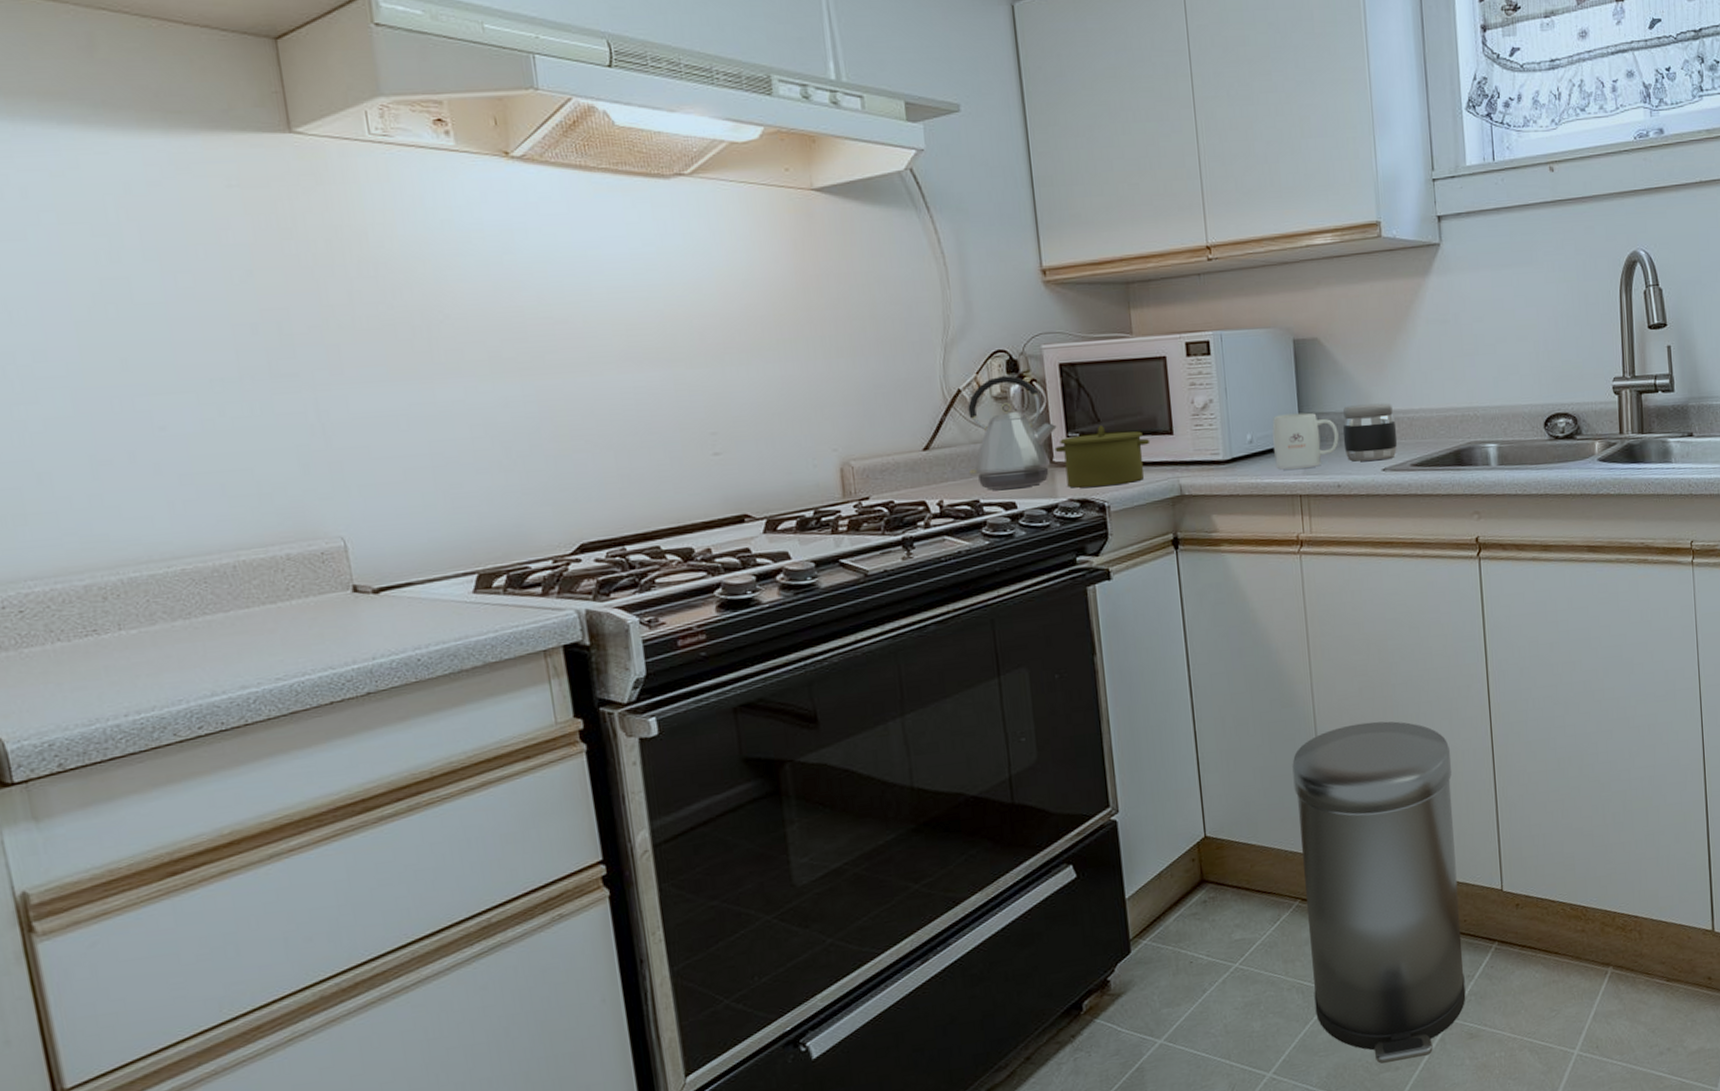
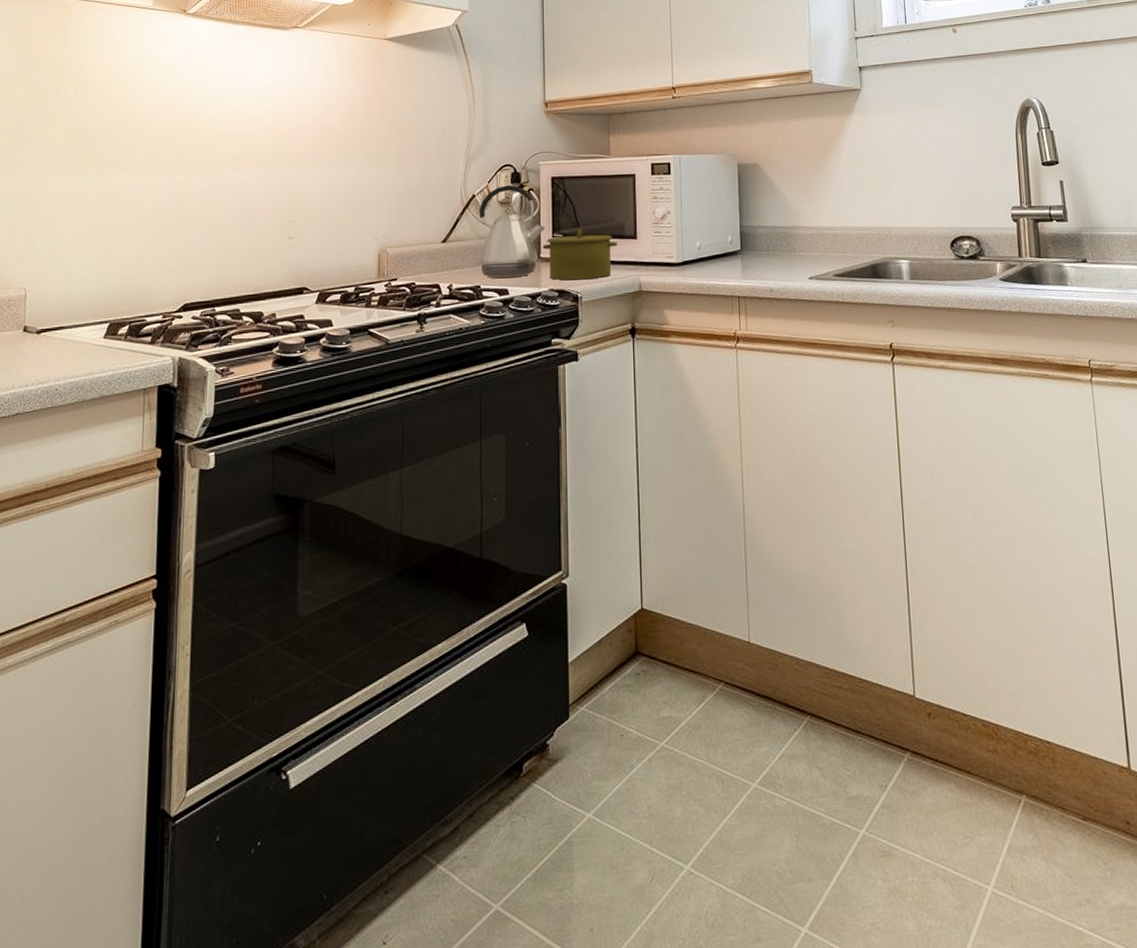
mug: present [1271,412,1339,471] -> none [717,225,773,275]
pedal bin: present [1292,721,1466,1064] -> none [722,511,879,872]
jar: present [1342,402,1398,462] -> none [776,220,823,270]

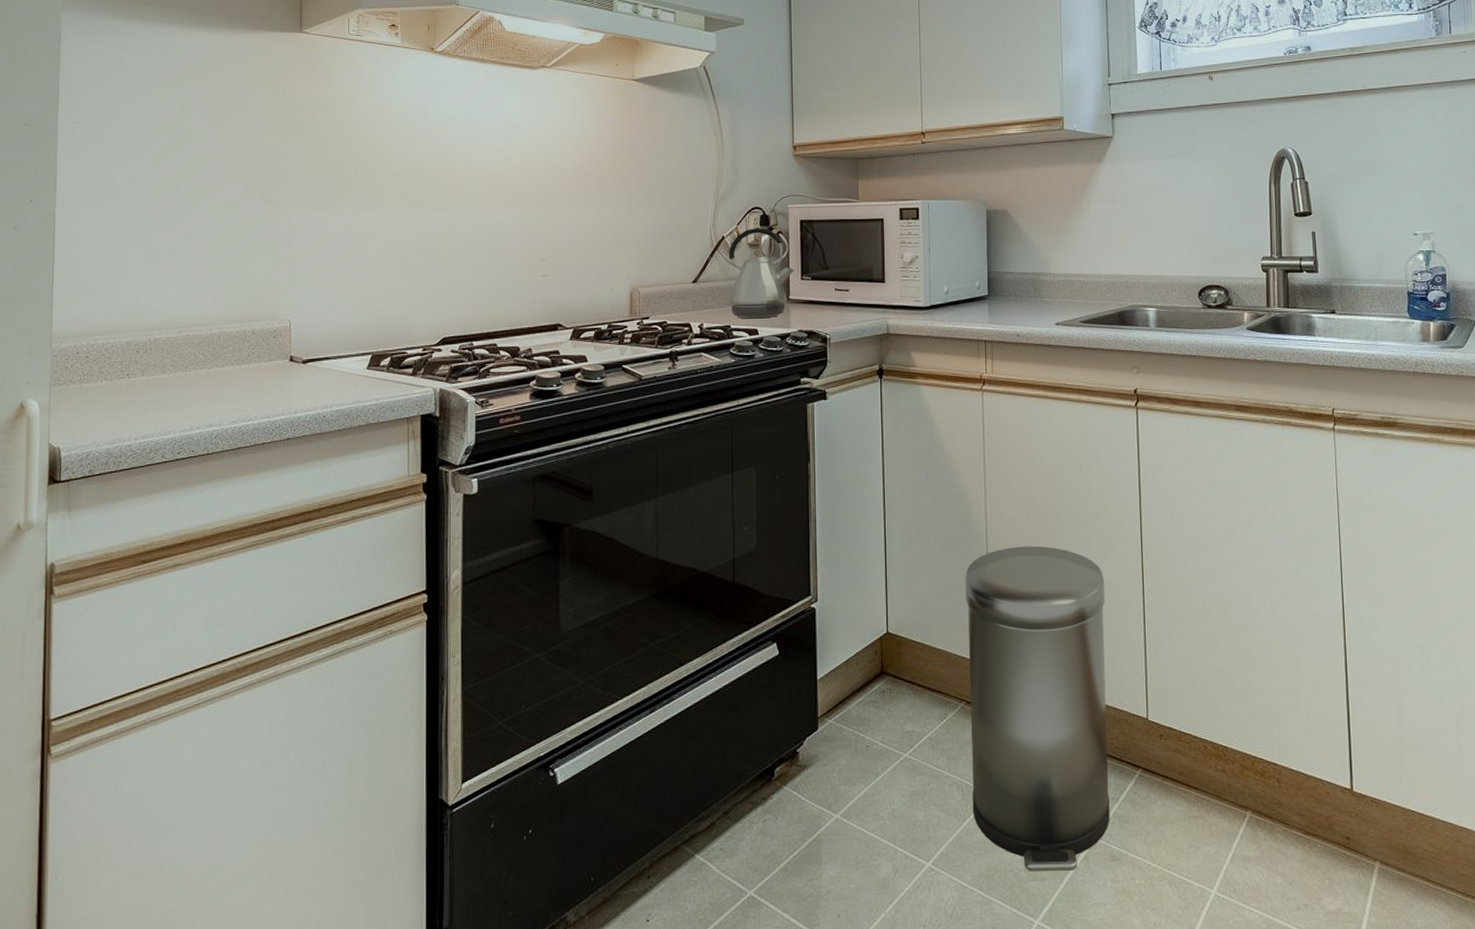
cooking pot: present [542,229,618,281] -> none [791,272,866,322]
pedal bin: none [722,511,879,872] -> present [965,546,1110,871]

